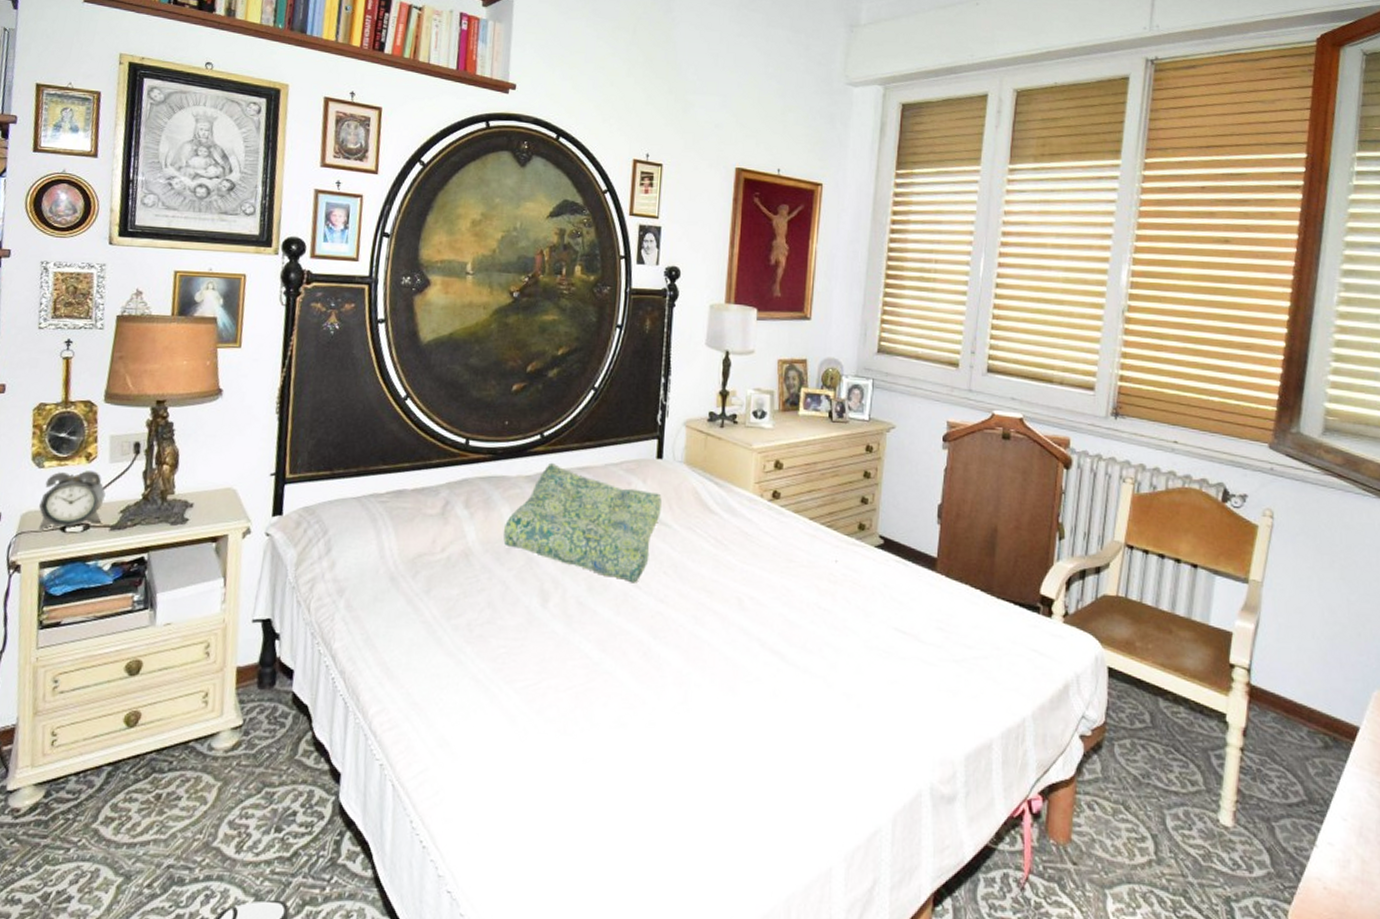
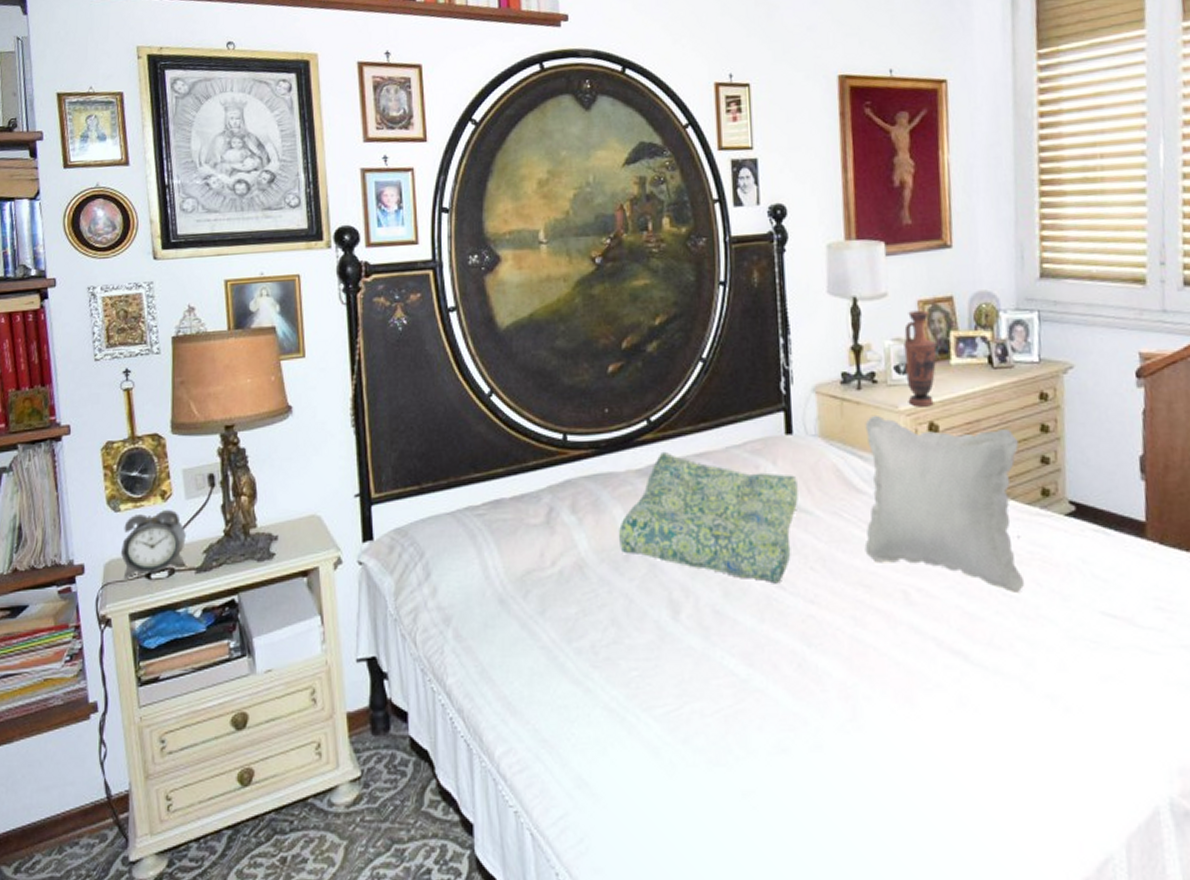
cushion: none [711,449,845,608] -> present [864,414,1025,594]
vase: none [760,367,789,448] -> present [904,310,937,407]

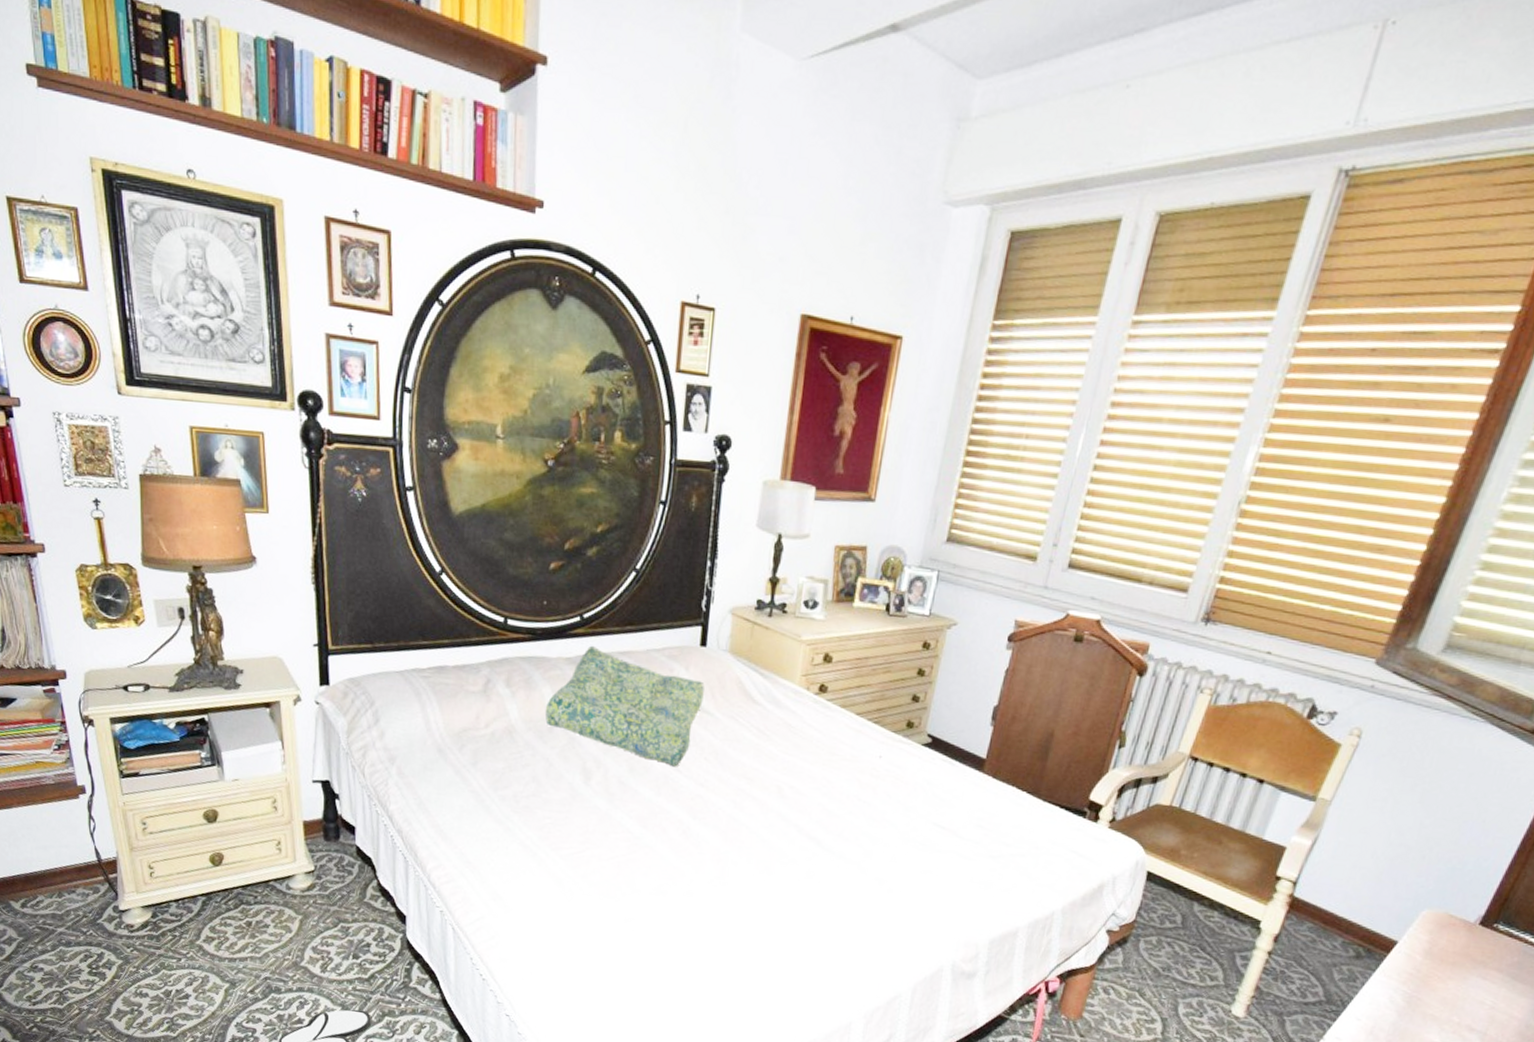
alarm clock: present [120,510,186,579] -> none [99,633,160,688]
cushion: present [864,414,1025,594] -> none [752,640,897,801]
vase: present [904,310,937,407] -> none [810,554,844,640]

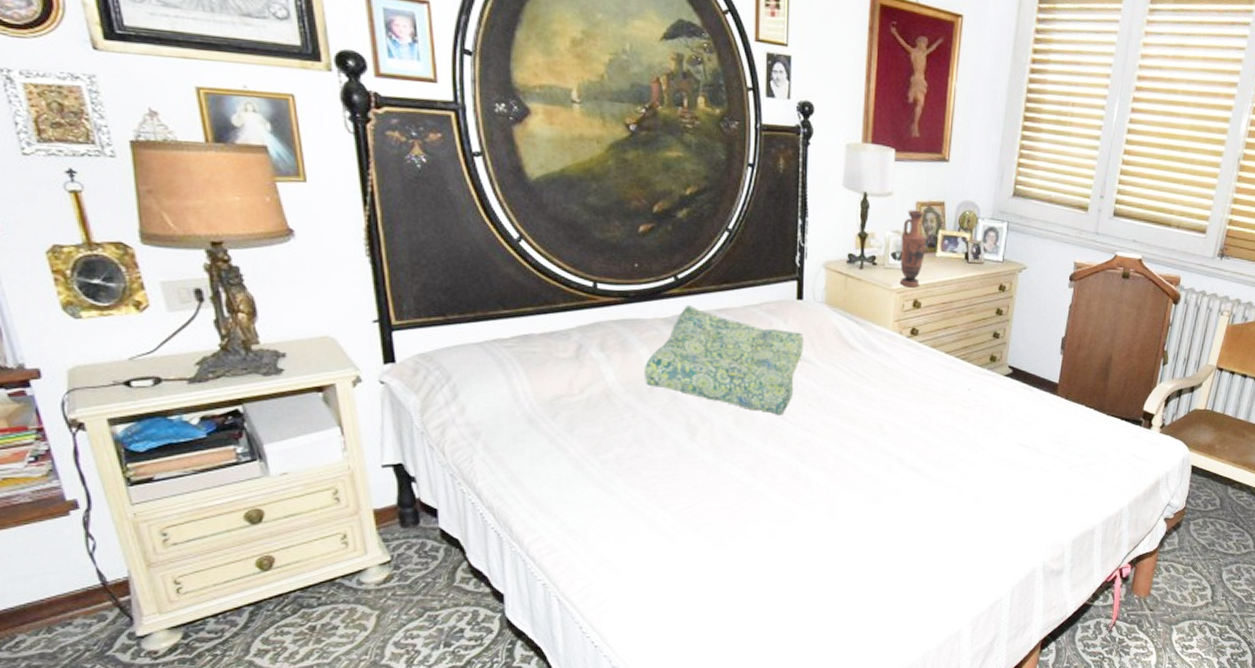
vase: none [810,554,844,640] -> present [899,210,927,288]

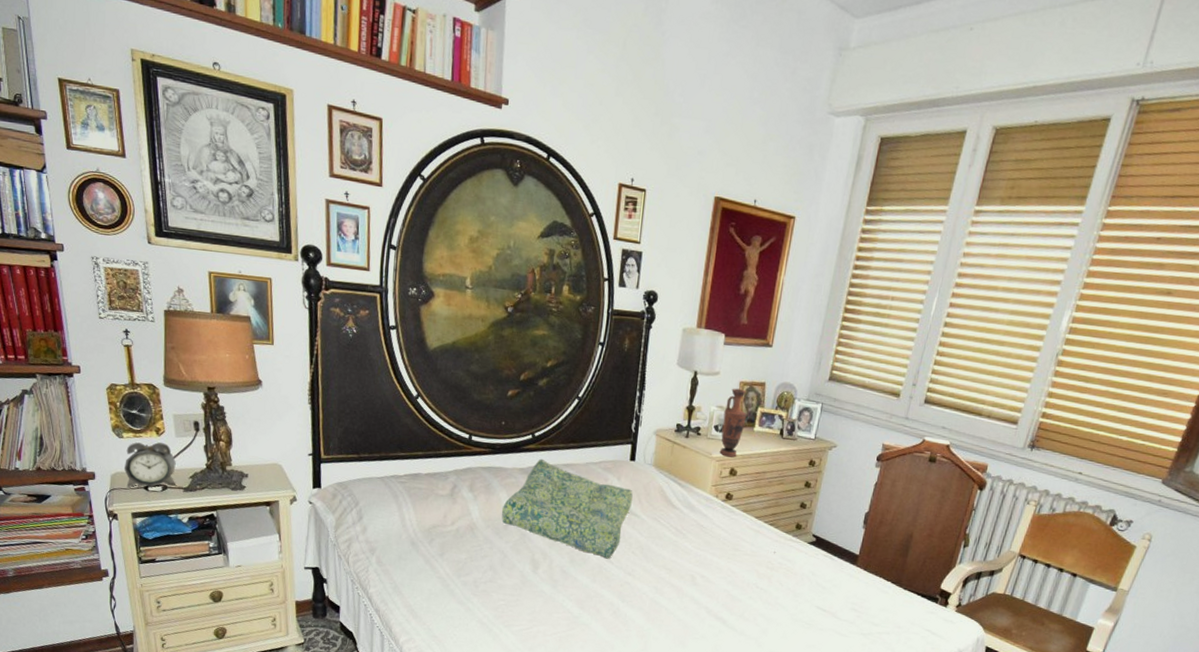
alarm clock: none [87,321,175,385] -> present [123,442,176,488]

